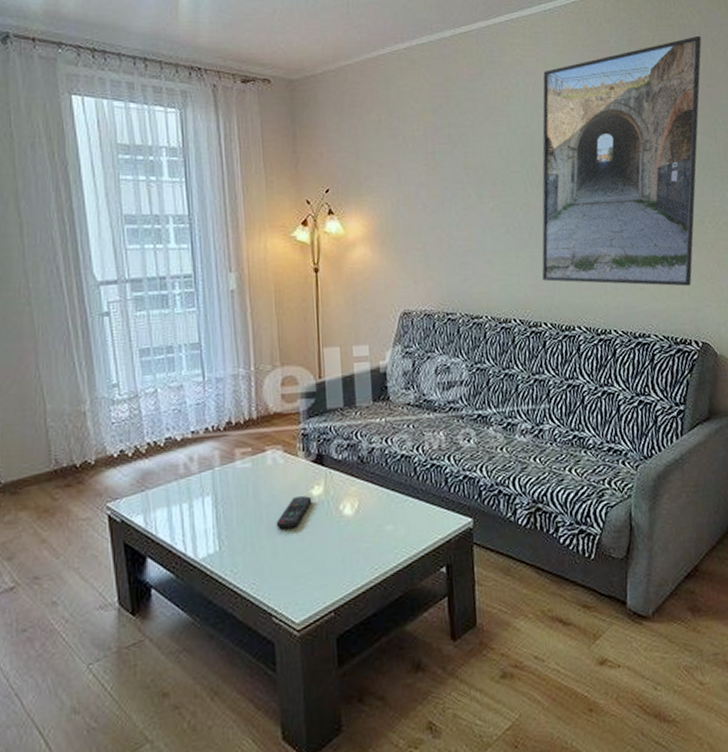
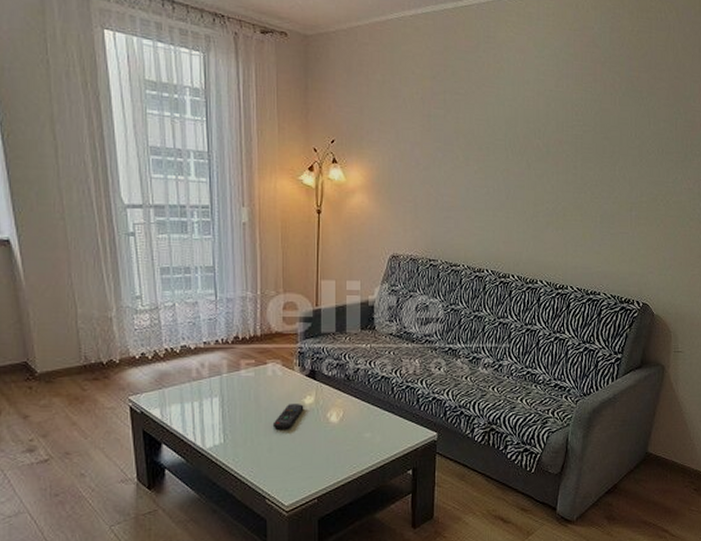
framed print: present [541,35,702,287] -> none [513,30,675,254]

